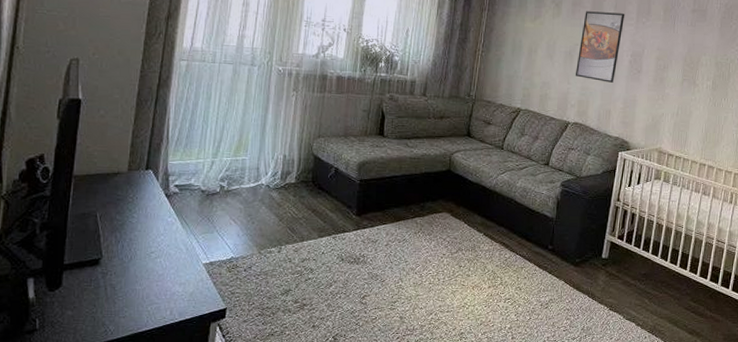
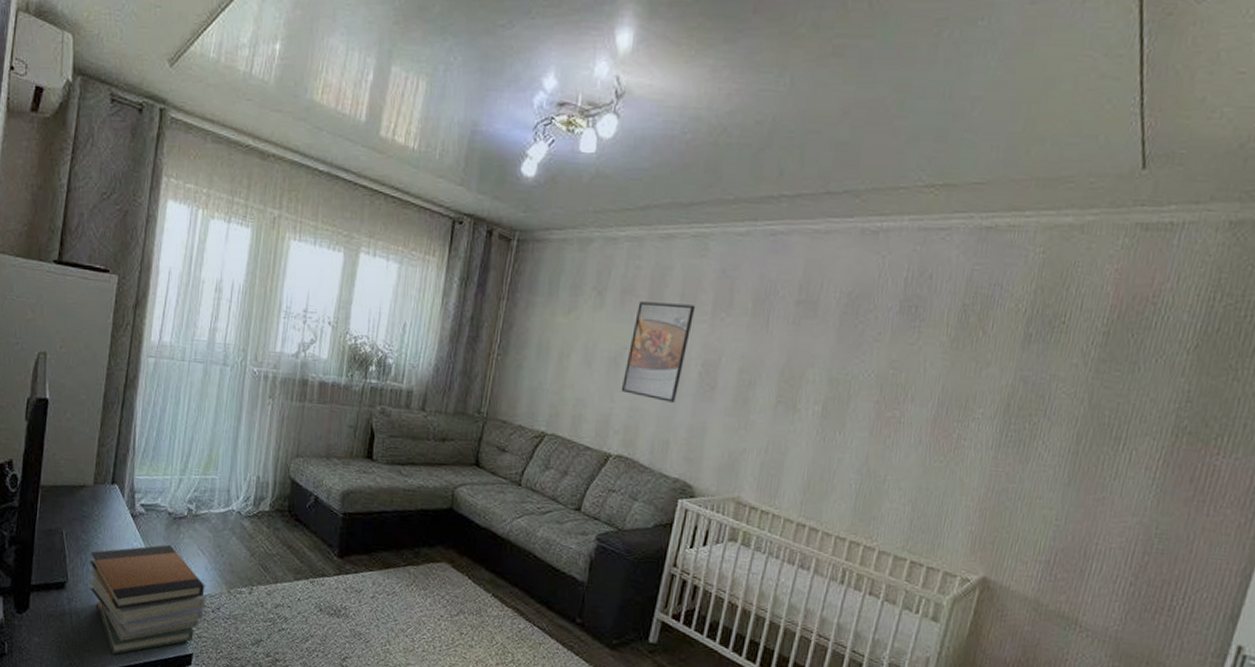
book stack: none [123,217,238,318] -> present [89,544,206,655]

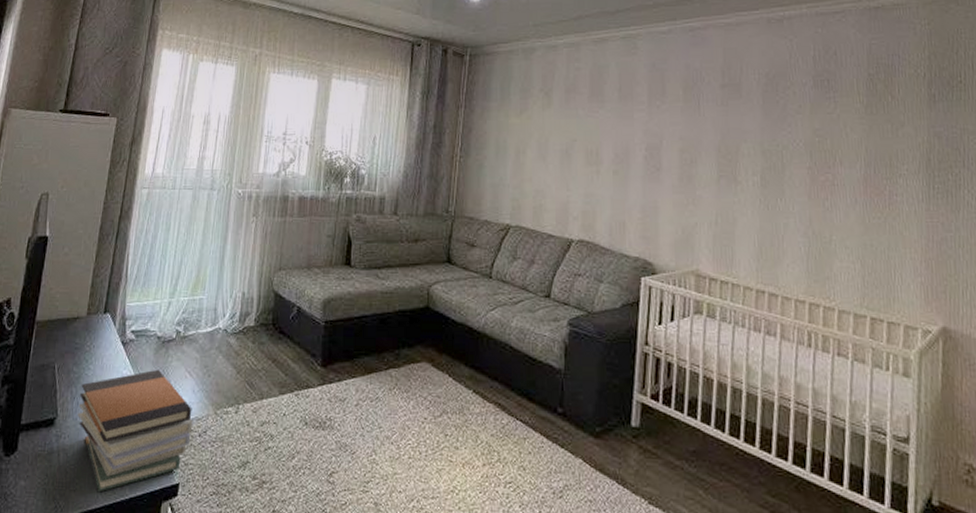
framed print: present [621,301,696,403] -> none [575,97,633,186]

